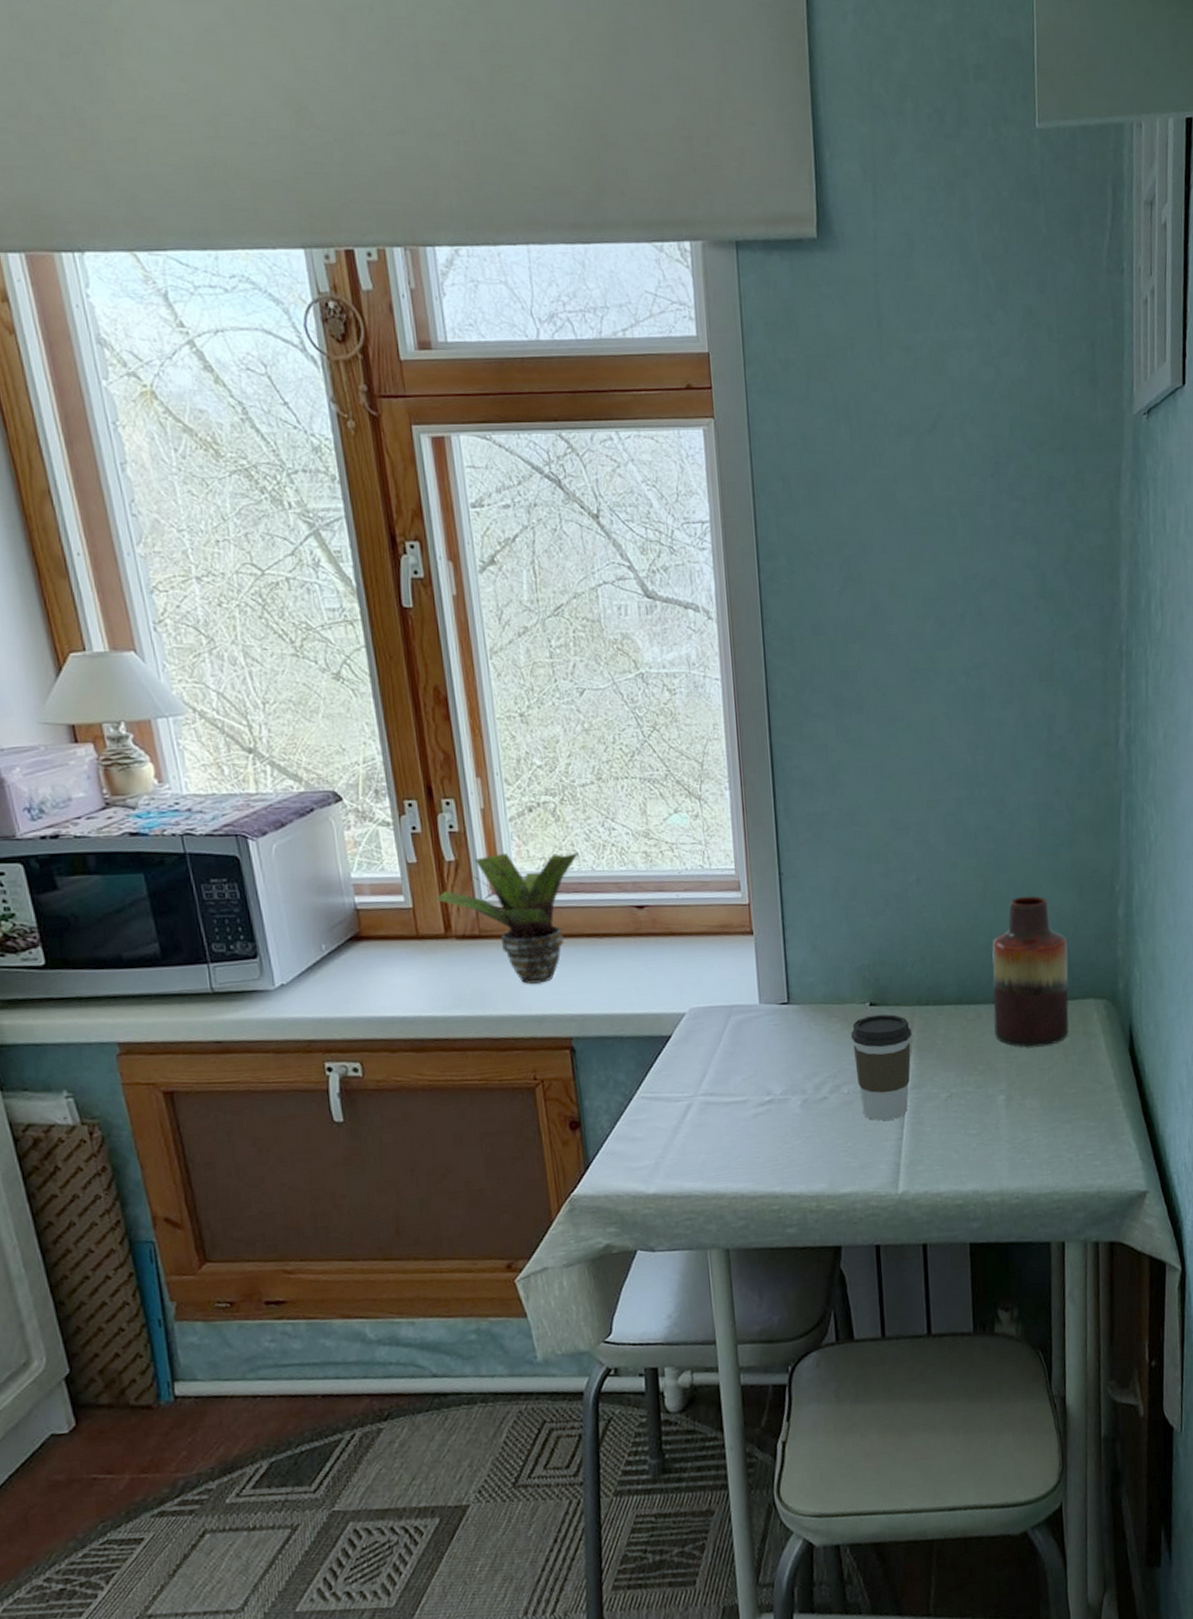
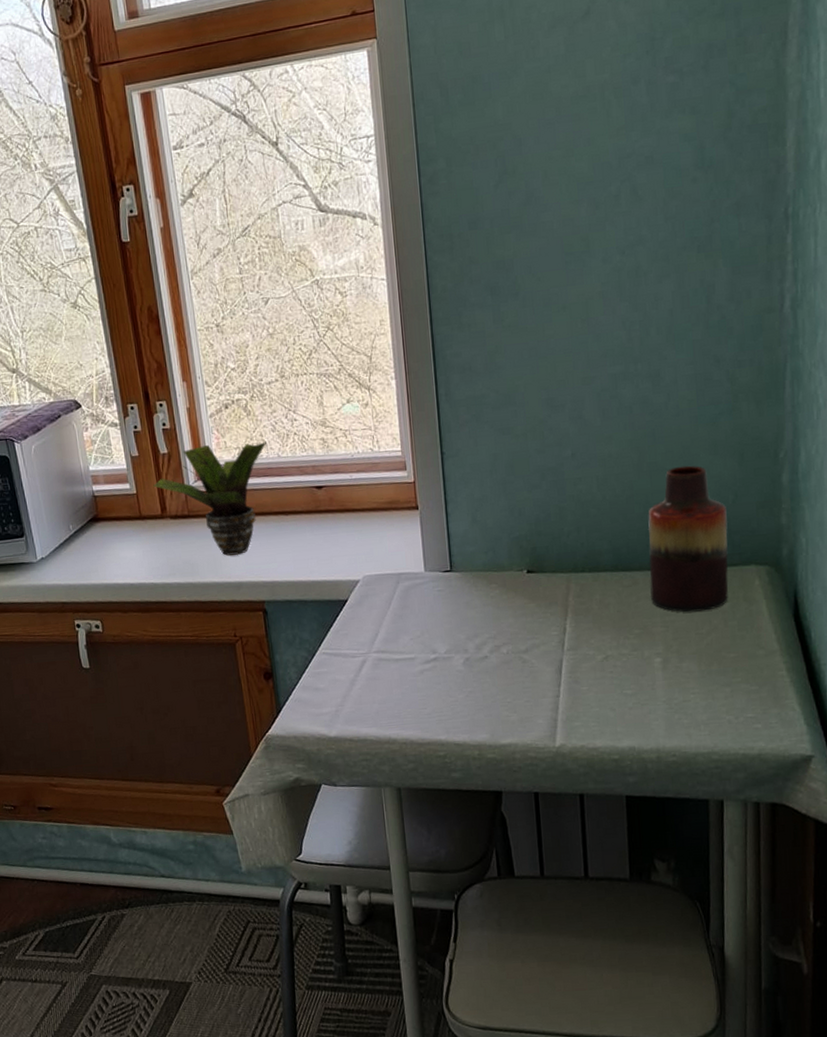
coffee cup: present [850,1014,912,1121] -> none [509,580,568,679]

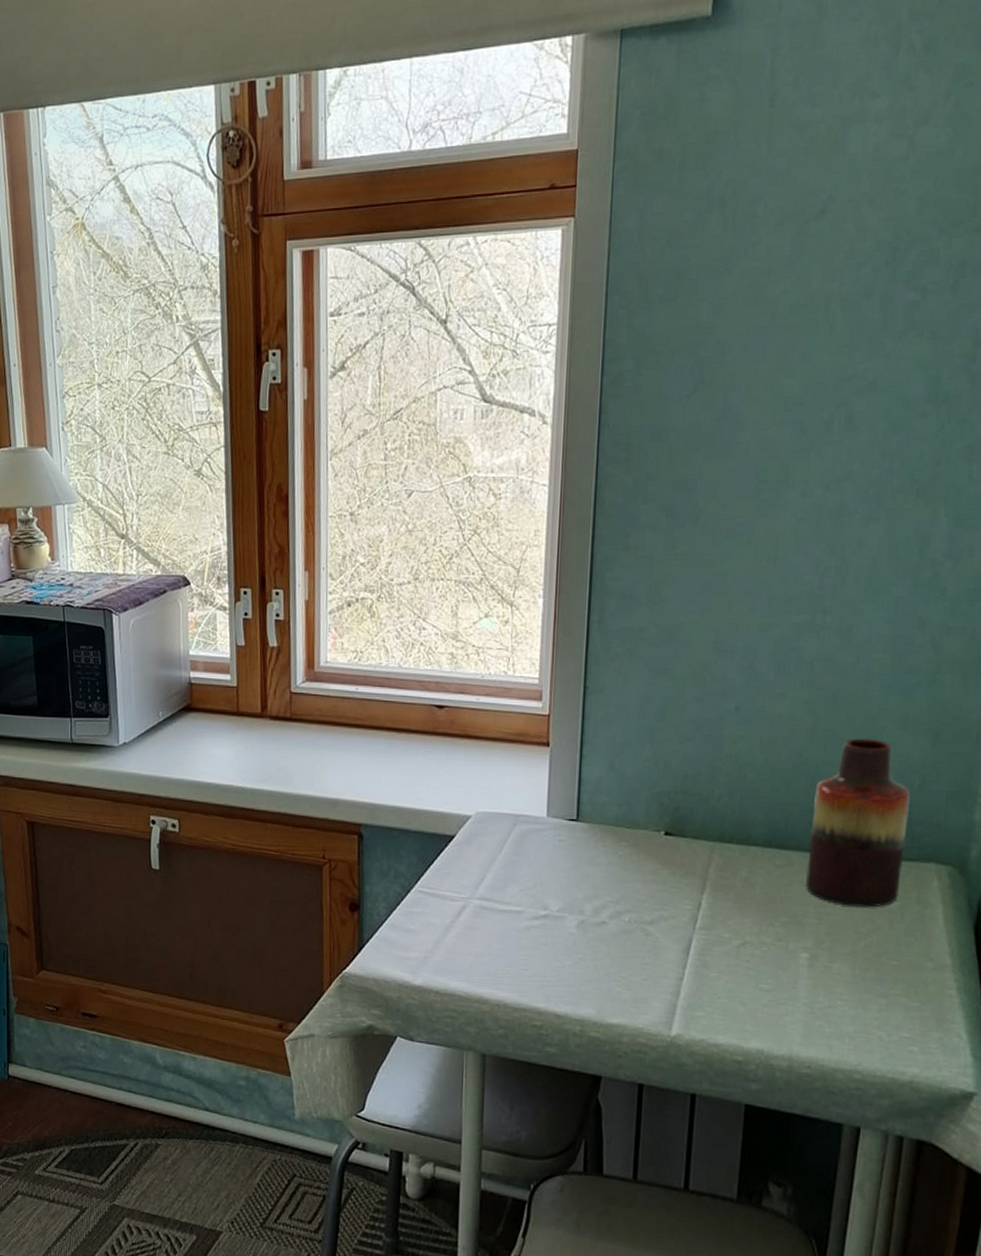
potted plant: present [153,442,266,556] -> none [256,643,388,769]

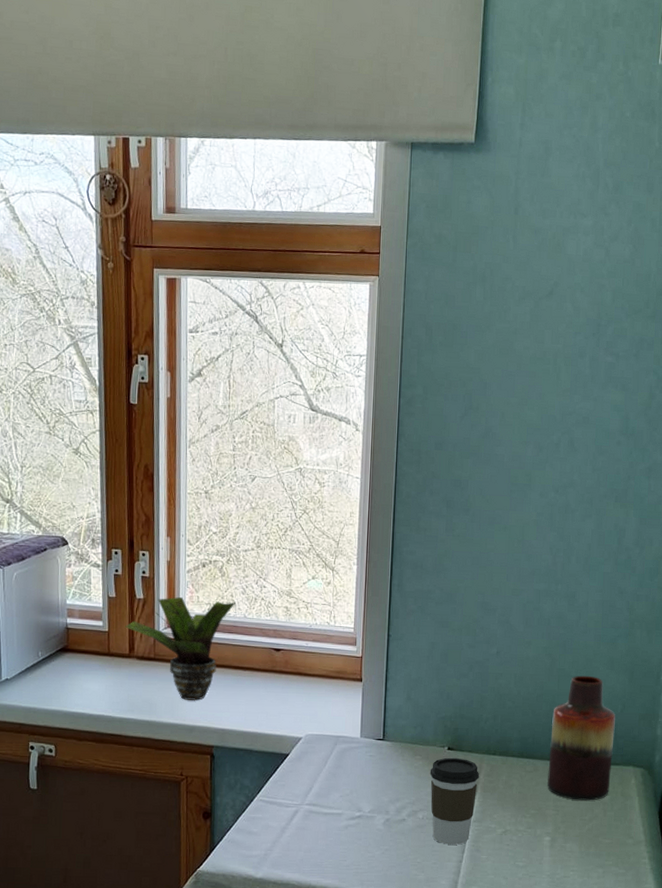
potted plant: none [256,643,388,769] -> present [125,596,236,700]
coffee cup: none [639,845,708,958] -> present [430,757,479,845]

